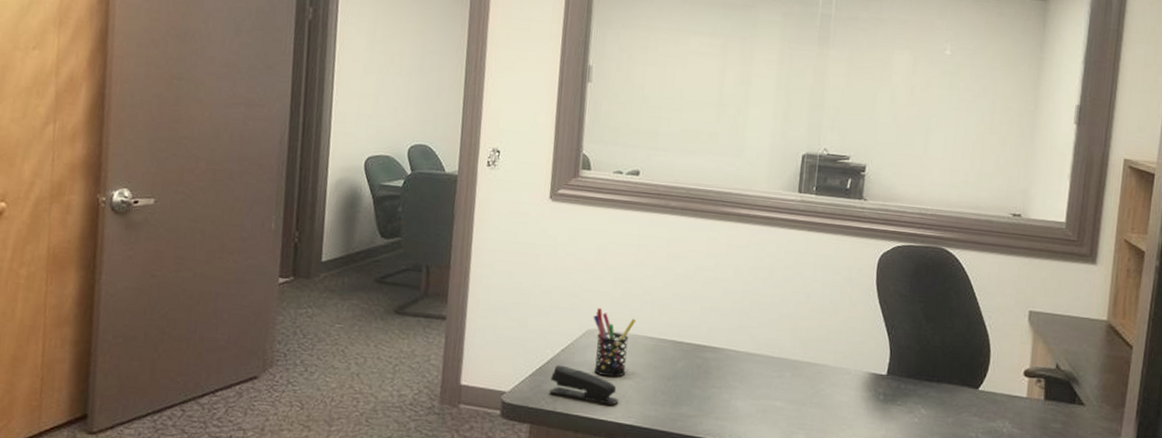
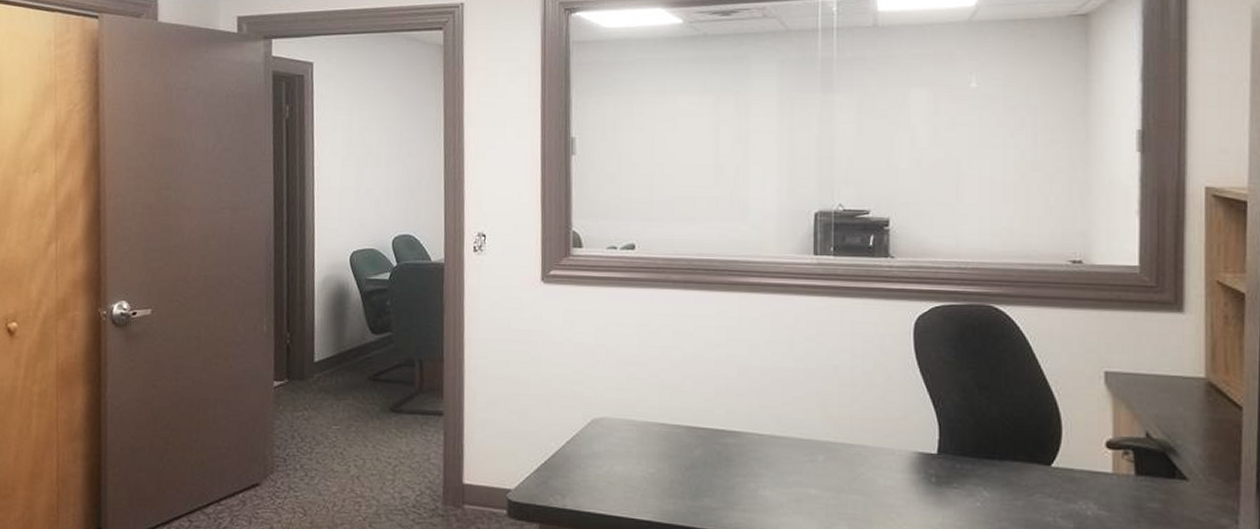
stapler: present [549,365,619,405] -> none [557,458,633,500]
pen holder: present [593,308,637,377] -> none [597,395,645,469]

